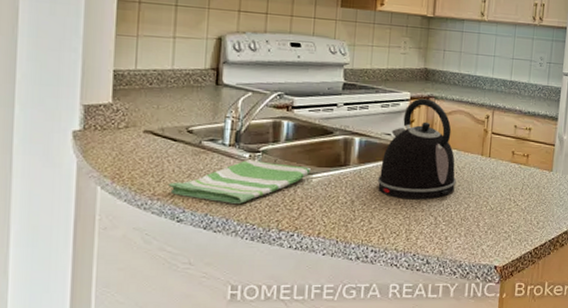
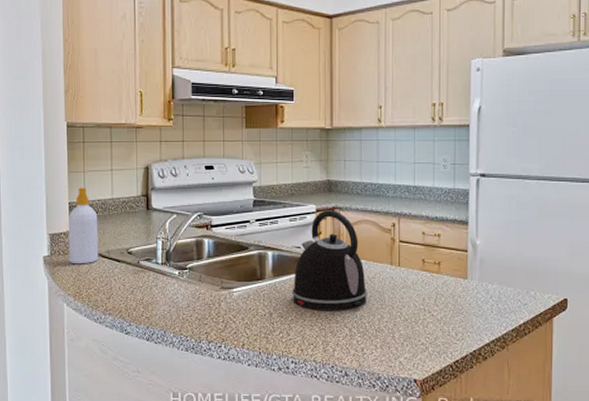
soap bottle: none [108,53,152,142] -> present [68,186,99,264]
dish towel: present [167,159,312,204] -> none [116,276,232,317]

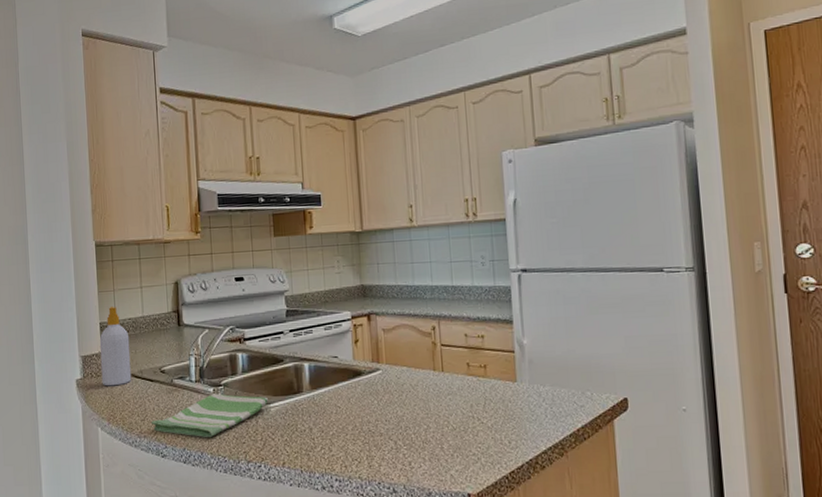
dish towel: none [116,276,232,317] -> present [150,393,269,437]
kettle: present [291,210,368,311] -> none [331,316,411,424]

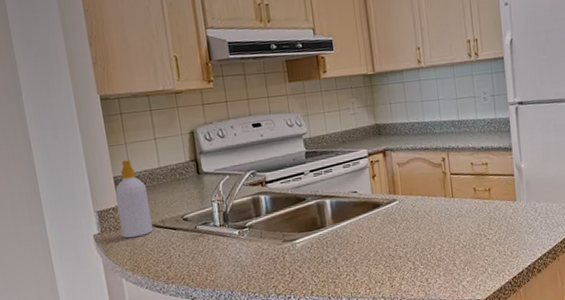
dish towel: present [150,393,269,437] -> none [177,234,294,277]

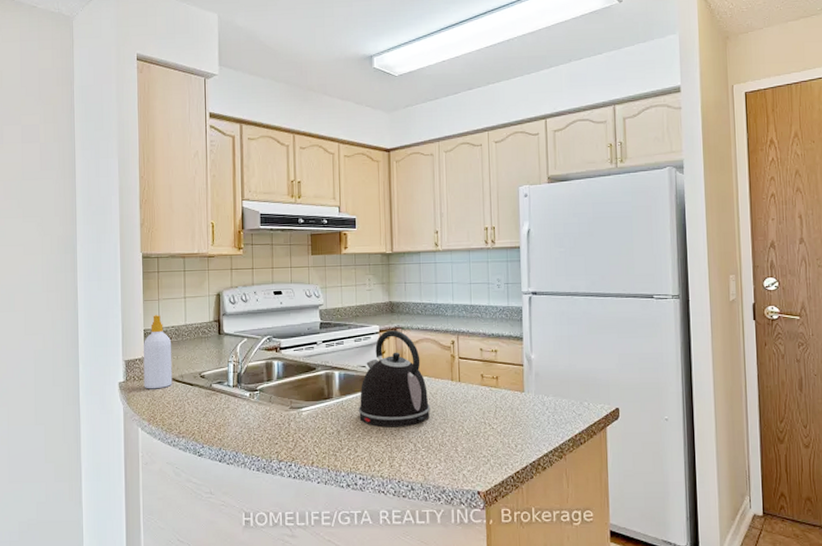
kettle: none [353,152,426,250] -> present [358,330,431,428]

